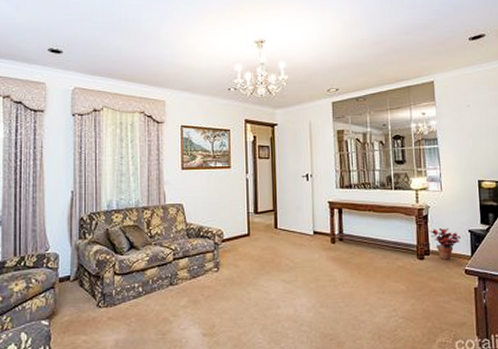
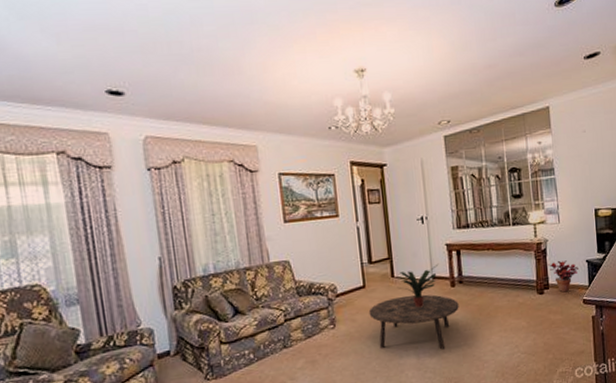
coffee table: none [251,247,338,305] -> present [368,294,459,350]
potted plant: none [279,219,321,260] -> present [397,263,439,308]

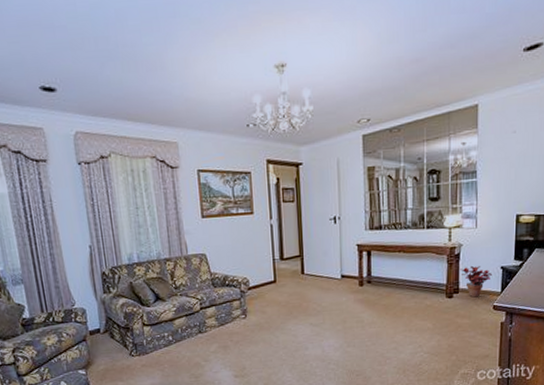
coffee table: present [368,294,459,350] -> none [278,292,366,344]
potted plant: present [397,263,439,308] -> none [306,263,349,304]

